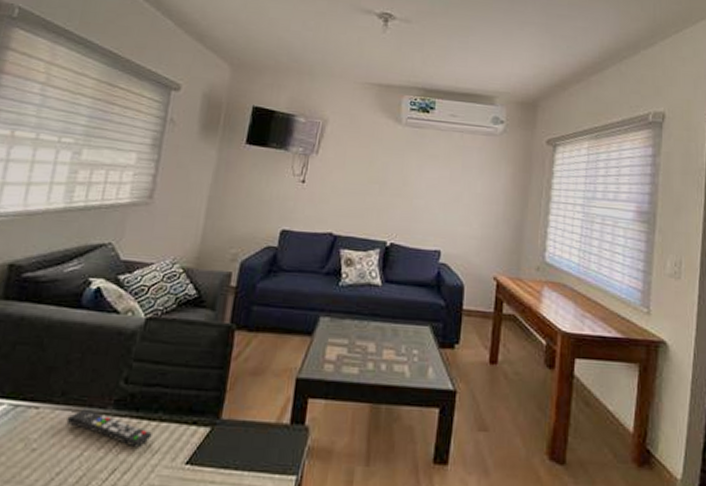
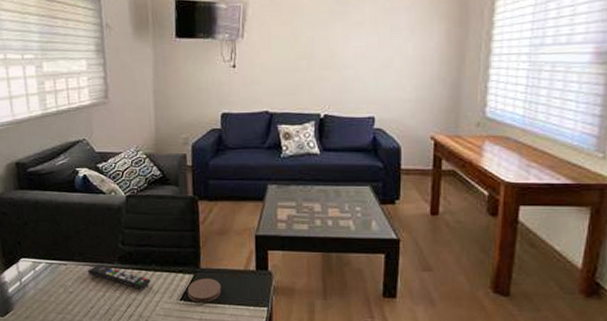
coaster: none [197,433,244,469] -> present [187,278,222,303]

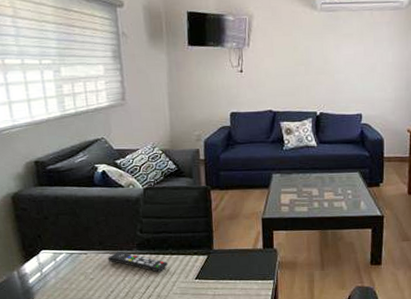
coaster: present [187,278,222,303] -> none [202,258,233,280]

